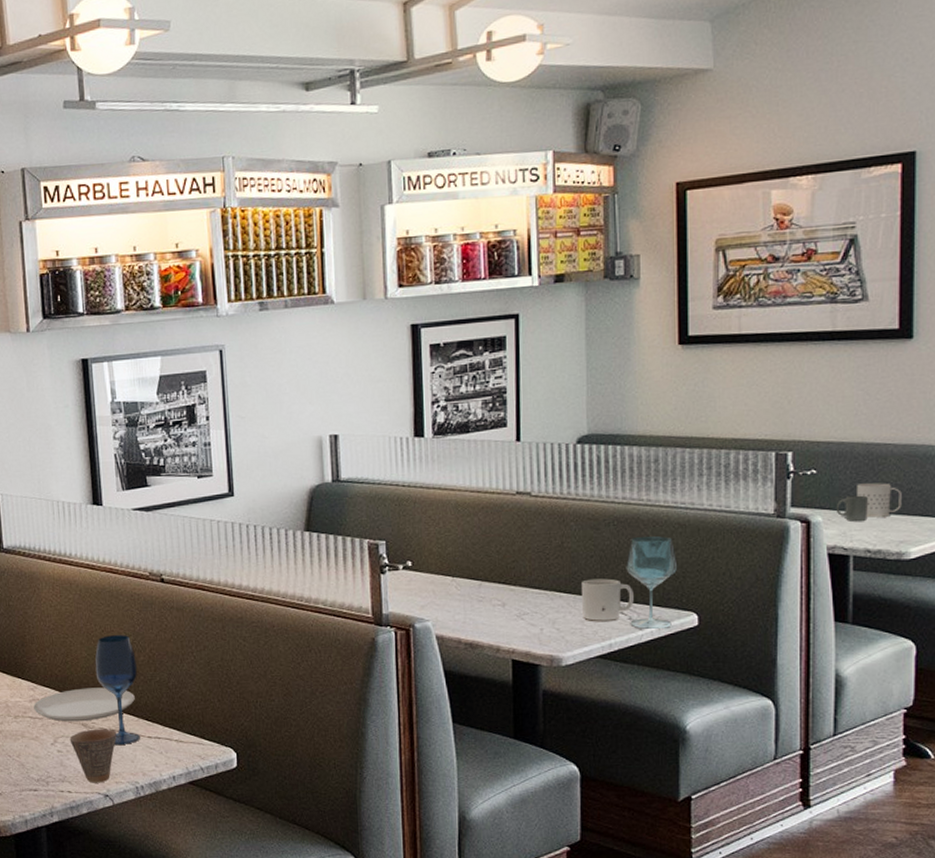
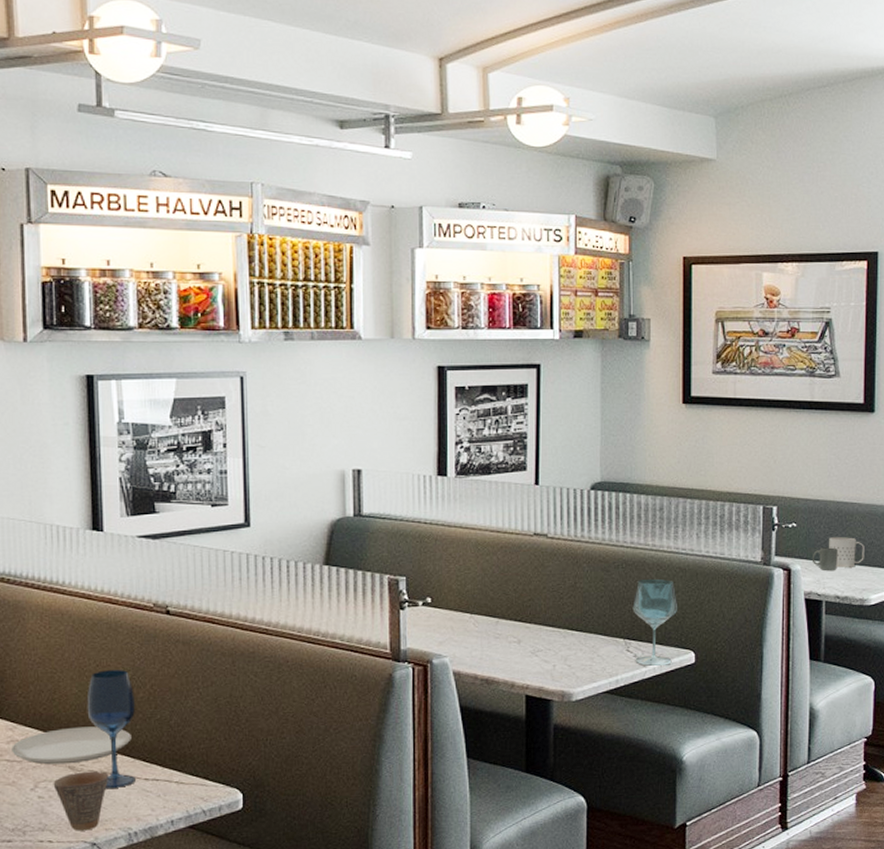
mug: present [582,578,634,622] -> none [592,618,639,659]

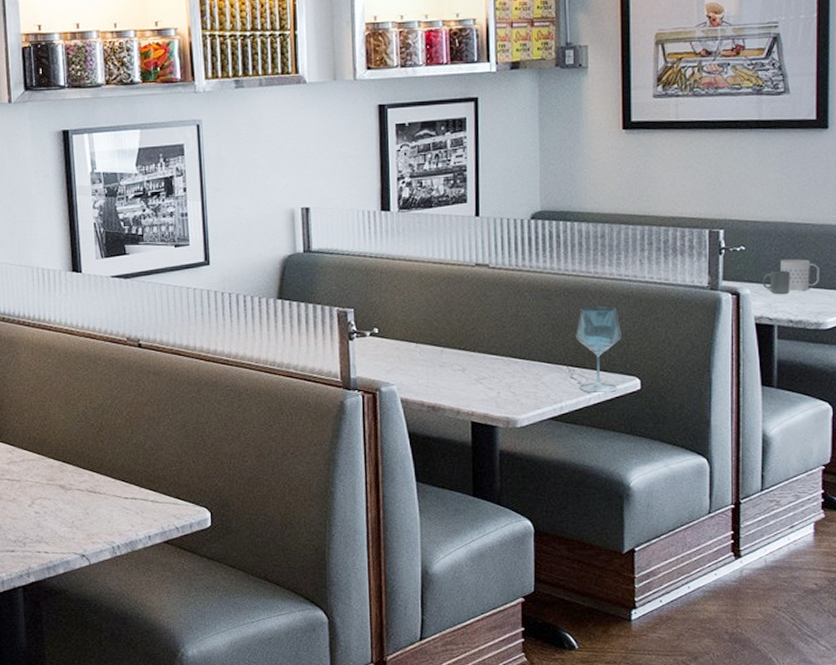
plate: present [12,726,131,765] -> none [11,450,112,484]
cup: present [53,771,109,831] -> none [47,490,94,544]
wineglass: present [86,670,136,788] -> none [72,398,117,506]

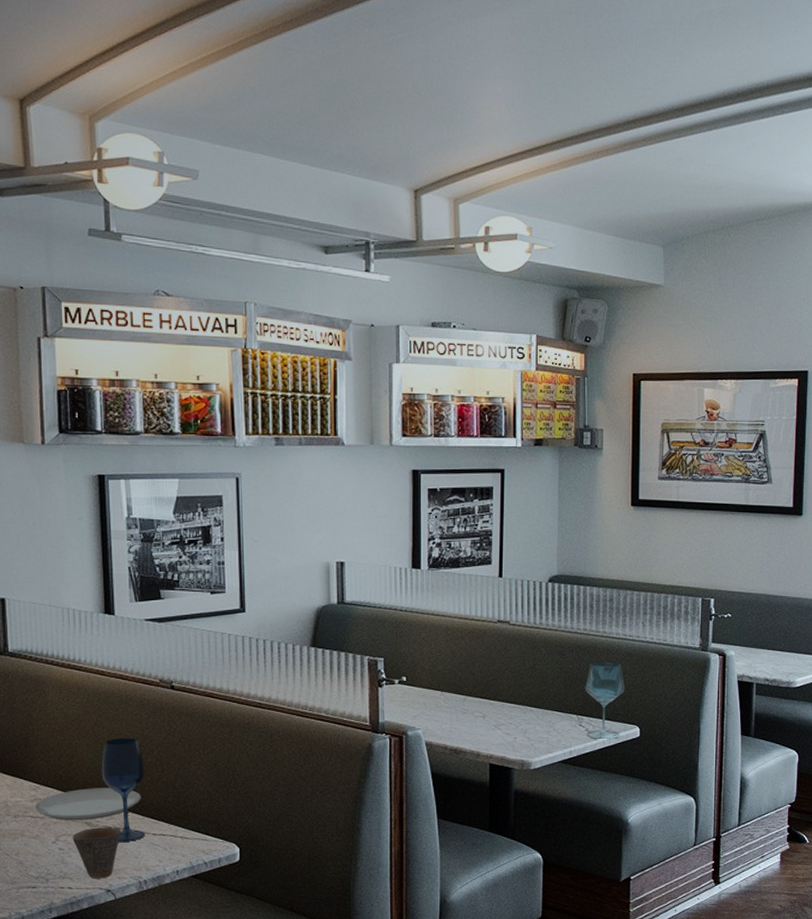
plate: none [11,450,112,484] -> present [35,787,141,821]
cup: none [47,490,94,544] -> present [72,827,122,879]
wineglass: none [72,398,117,506] -> present [101,738,145,842]
cup: present [762,270,790,295] -> none [744,636,768,657]
mug: present [779,259,819,291] -> none [759,627,792,654]

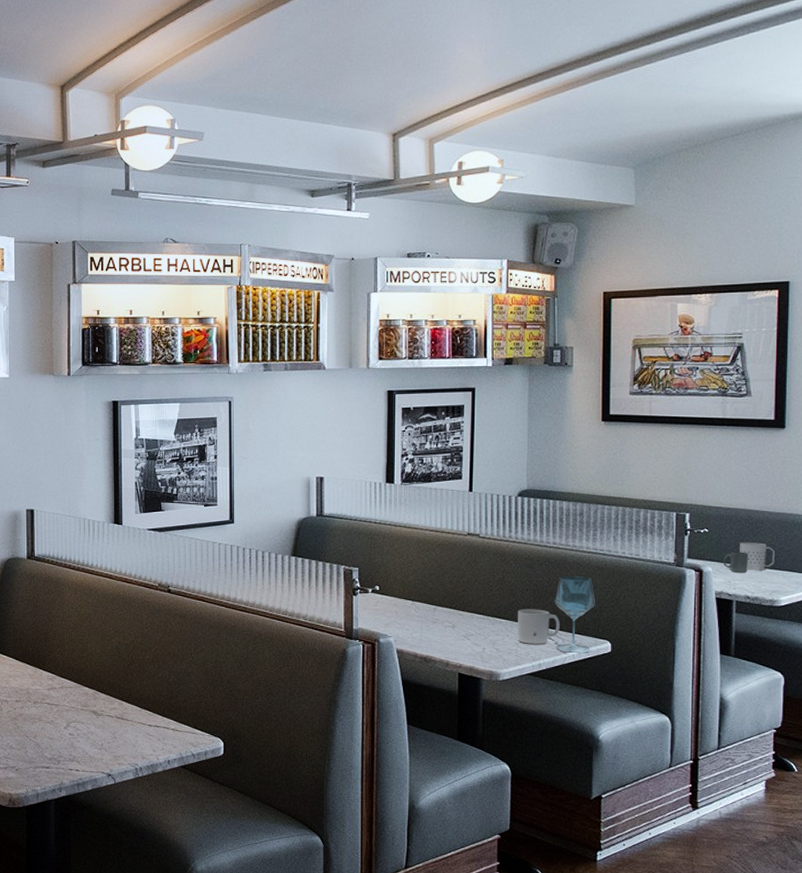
plate: present [35,787,141,821] -> none [51,680,139,709]
cup: present [72,827,122,879] -> none [80,716,122,764]
wineglass: present [101,738,145,842] -> none [107,636,144,731]
mug: none [549,696,590,733] -> present [518,609,560,645]
cup: none [744,636,768,657] -> present [723,552,748,574]
mug: none [759,627,792,654] -> present [738,542,775,570]

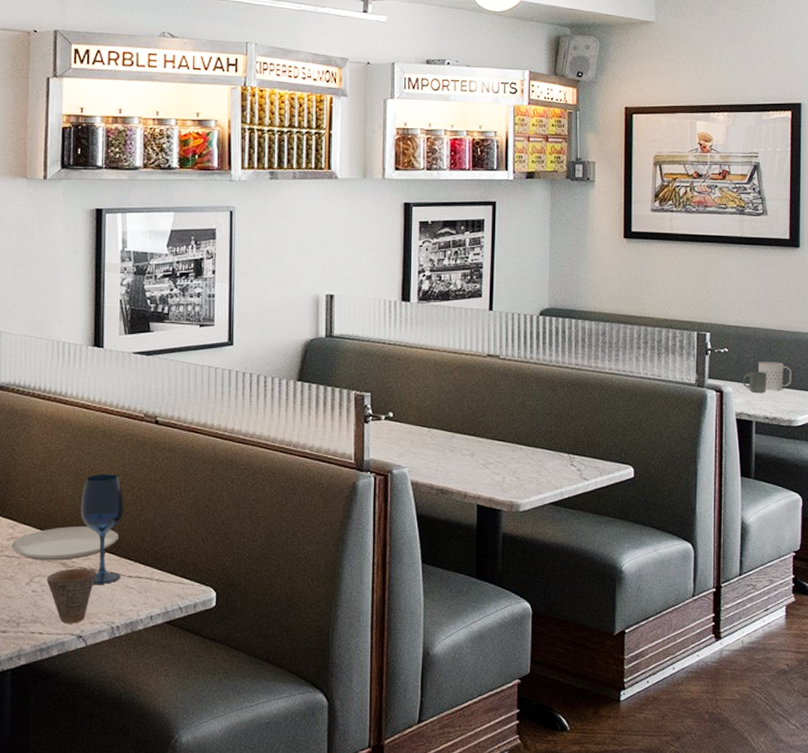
plate: none [51,680,139,709] -> present [11,526,119,561]
cup: none [80,716,122,764] -> present [46,568,97,624]
wineglass: none [107,636,144,731] -> present [80,474,124,584]
mug: present [518,609,560,645] -> none [539,434,582,473]
wine glass: present [554,575,596,653] -> none [576,398,619,479]

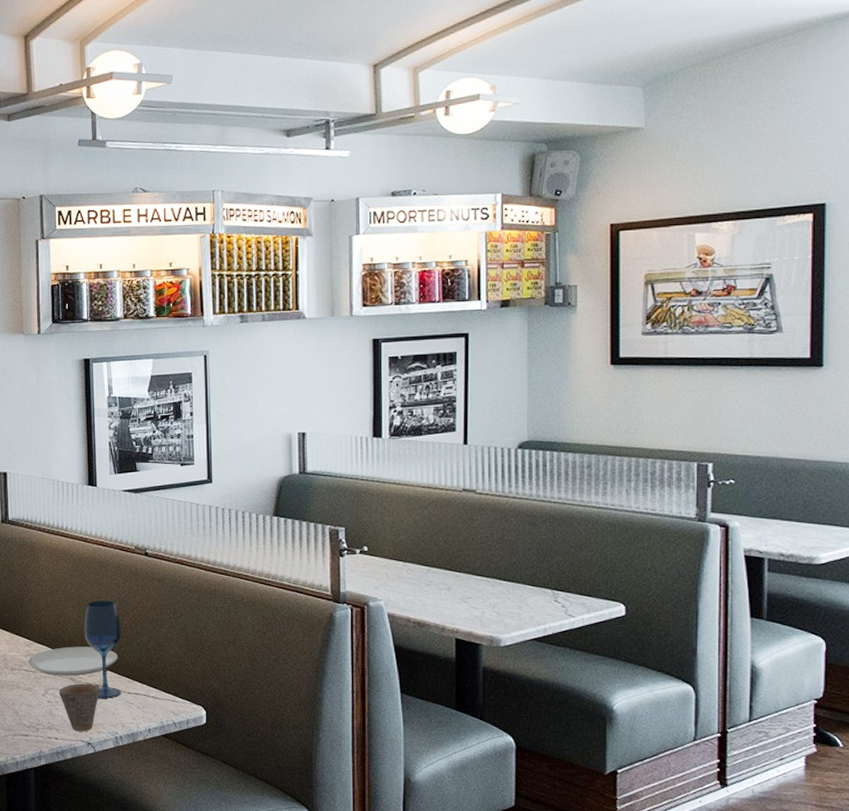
cup: present [742,371,766,394] -> none [752,504,781,529]
mug: present [757,362,791,390] -> none [770,494,813,525]

